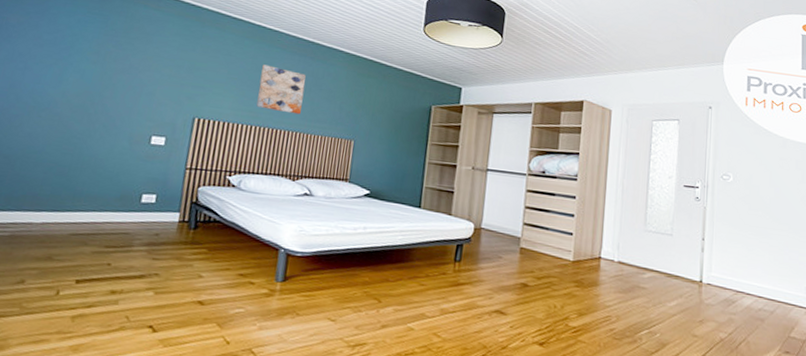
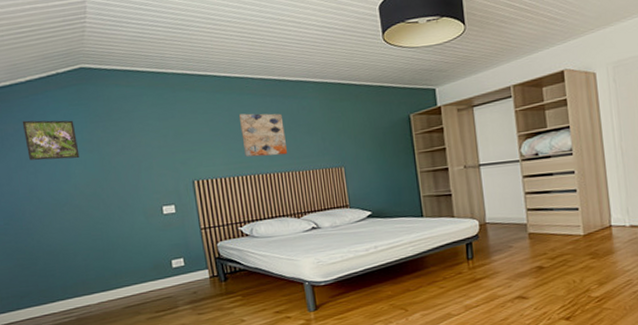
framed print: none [23,15,87,67] -> present [22,120,80,161]

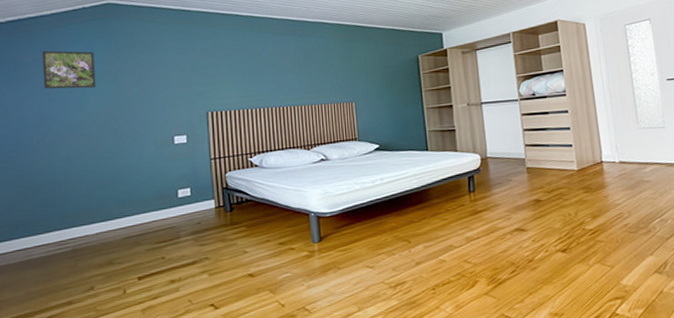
wall art: present [238,113,288,157] -> none [257,50,302,91]

